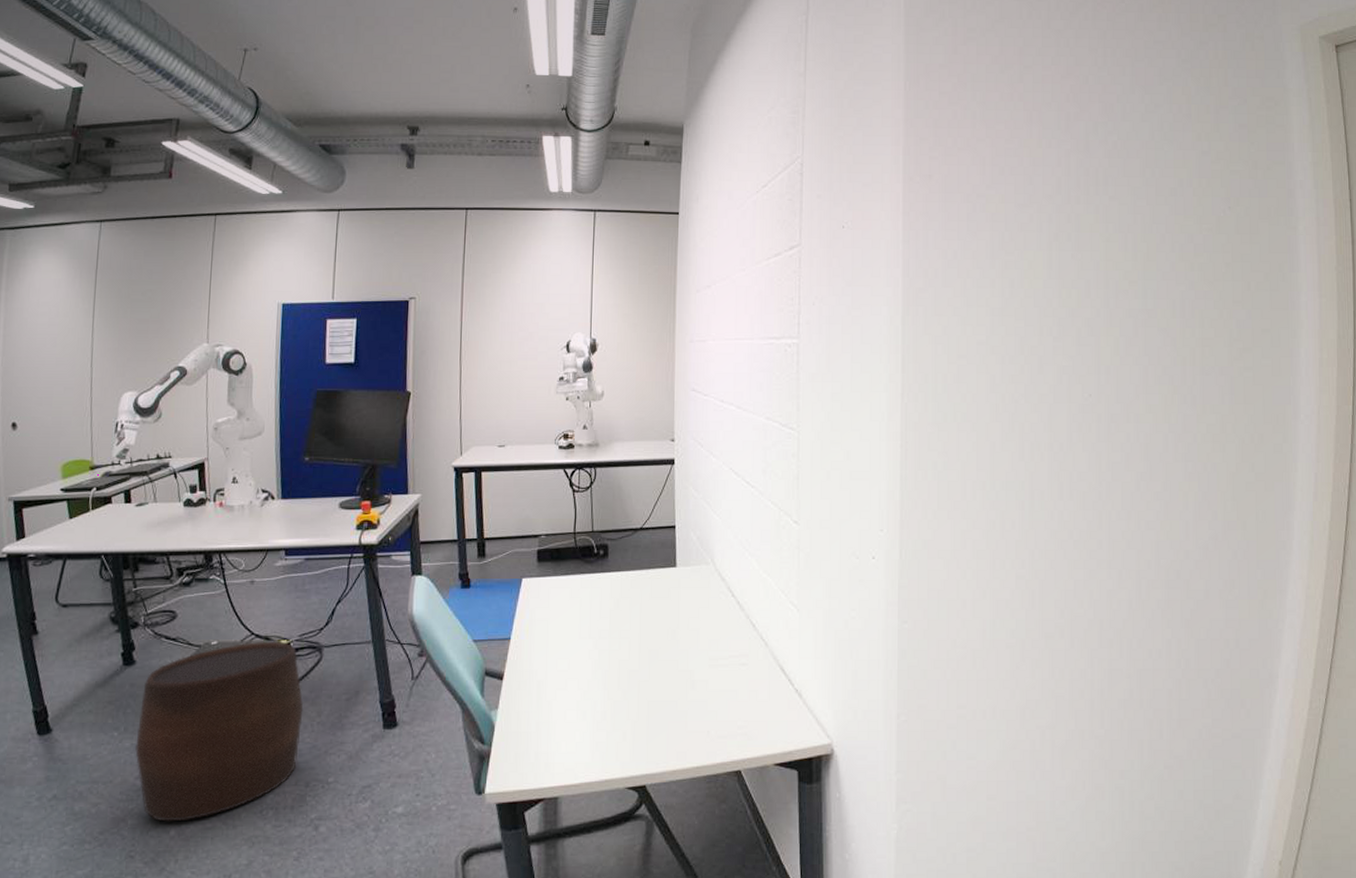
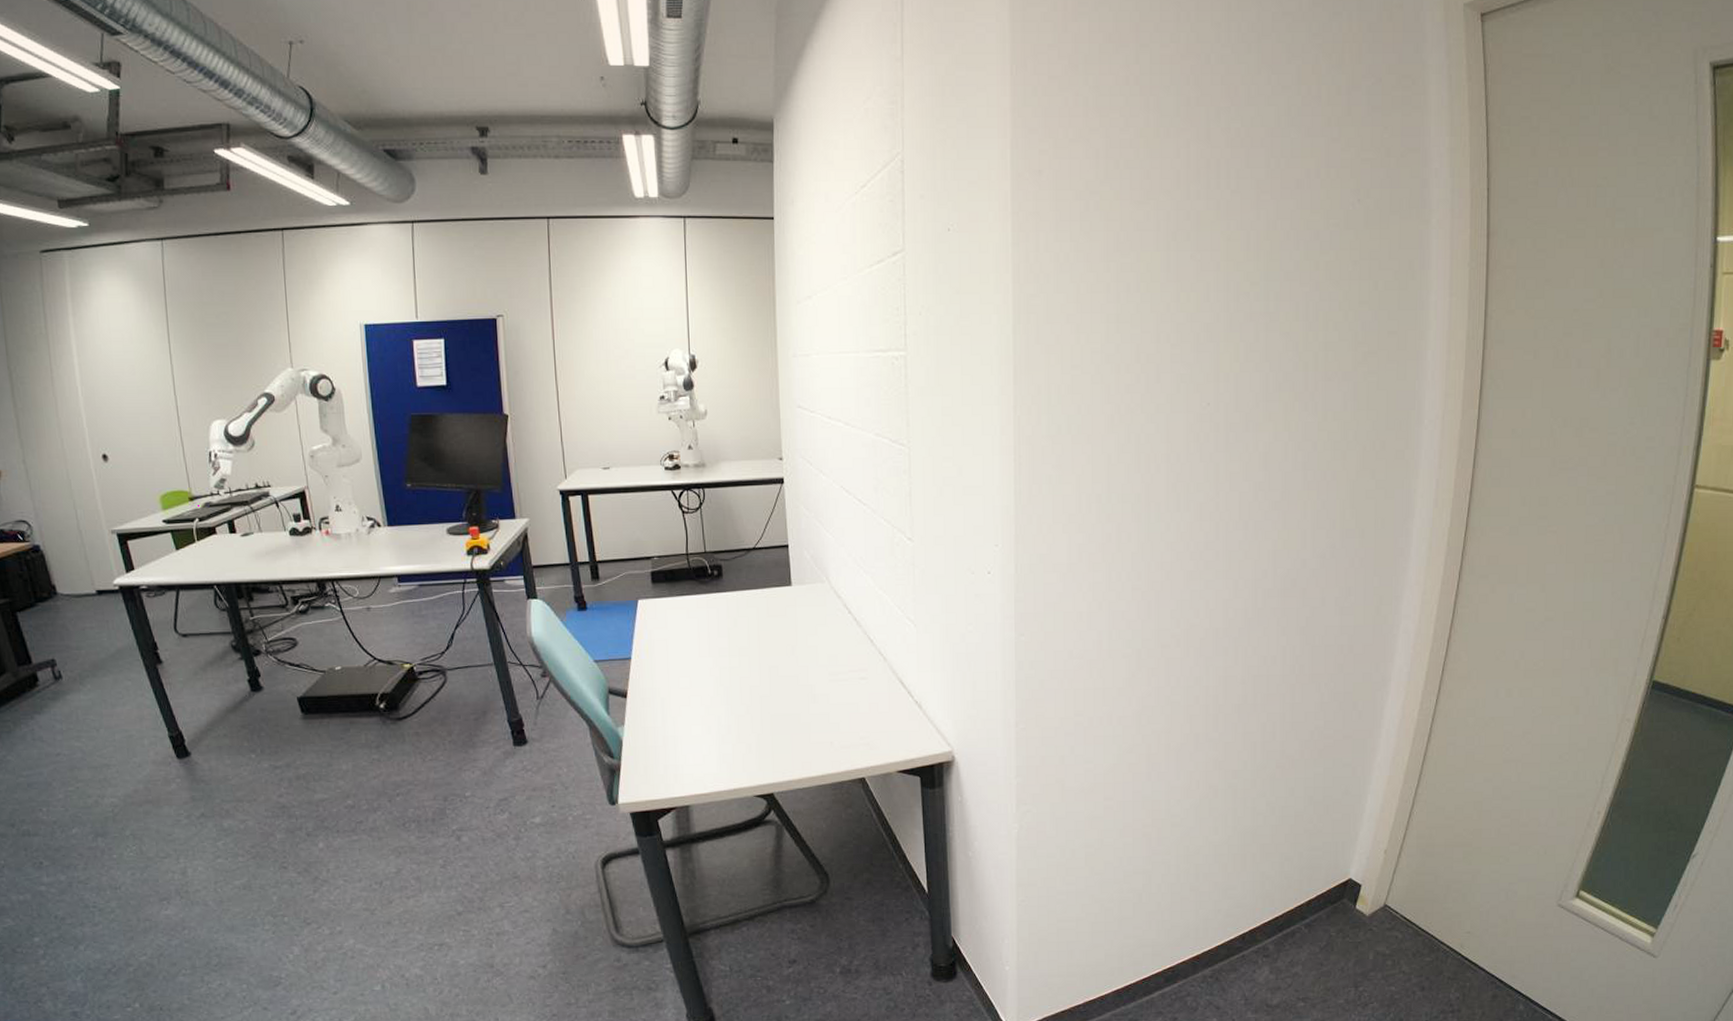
stool: present [135,641,304,822] -> none [273,665,434,836]

